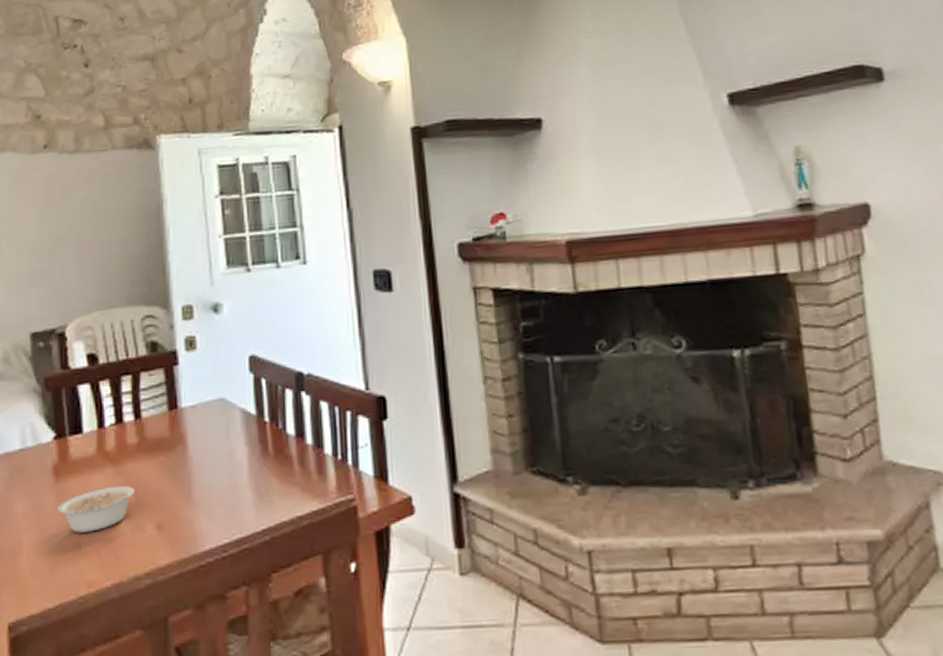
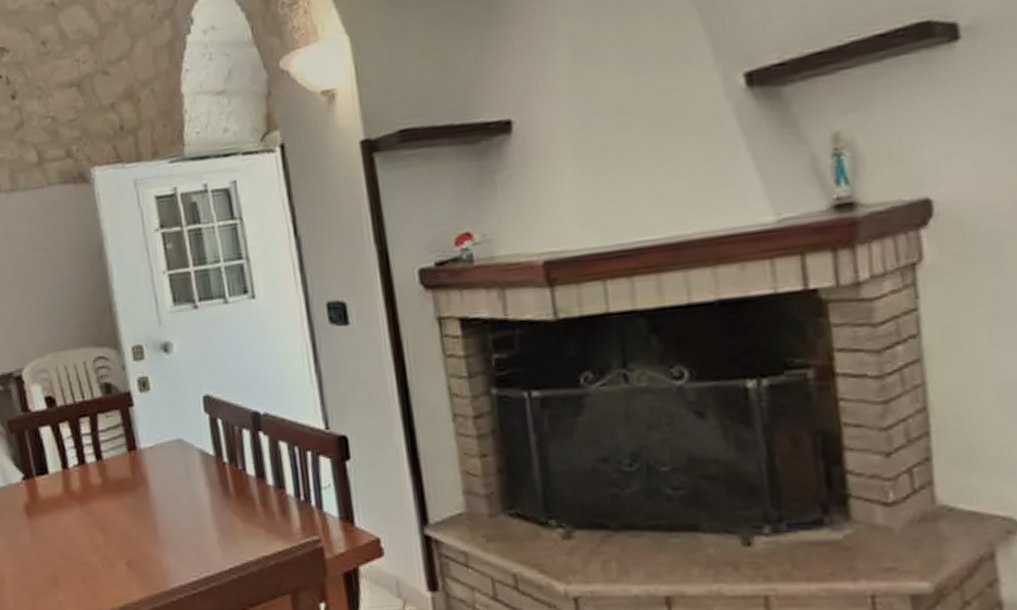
legume: present [58,486,138,533] -> none [33,525,107,568]

